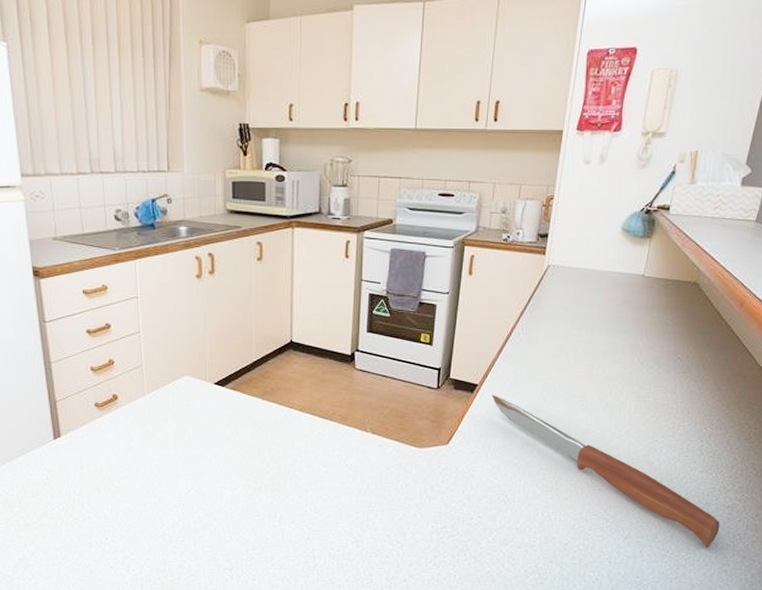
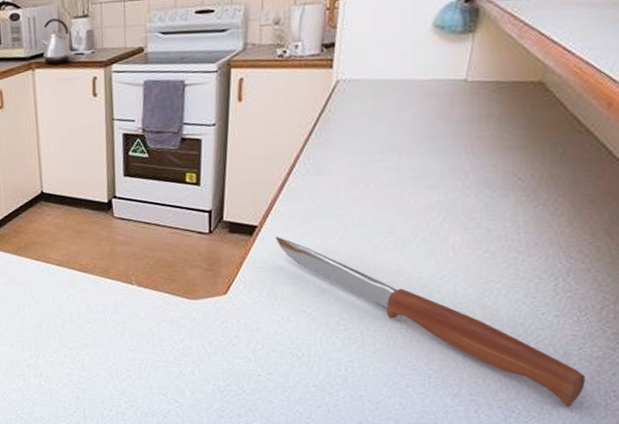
kettle: none [302,183,330,226] -> present [41,17,72,65]

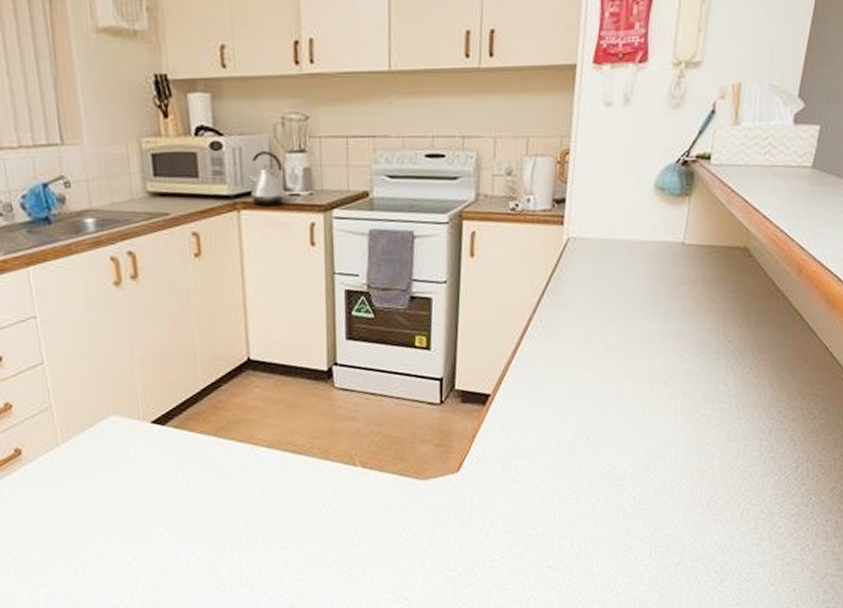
kitchen knife: present [275,237,586,407] -> none [508,406,786,566]

